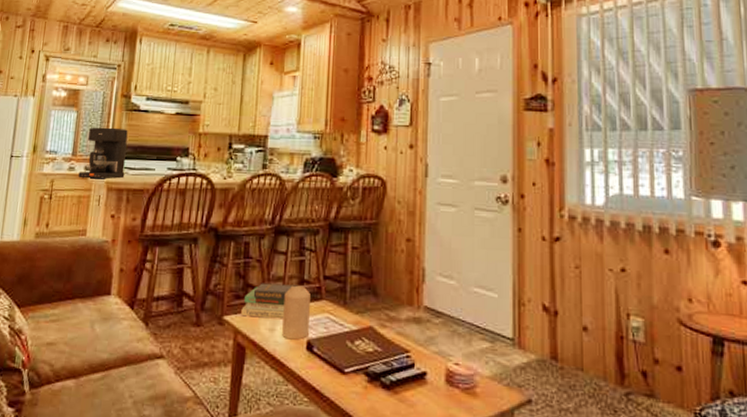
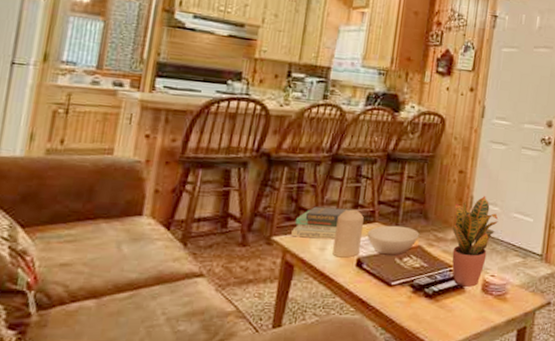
coffee maker: present [78,127,128,180] -> none [104,40,170,98]
soup bowl: none [315,303,370,339] -> present [367,225,420,257]
potted plant: none [404,263,457,377] -> present [452,192,499,287]

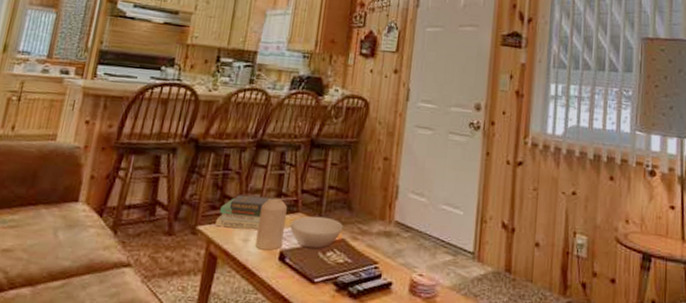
potted plant: present [452,192,499,287] -> none [377,181,426,287]

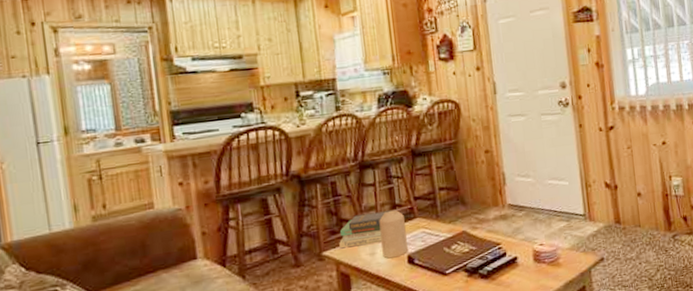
soup bowl: present [290,216,343,251] -> none [411,215,462,248]

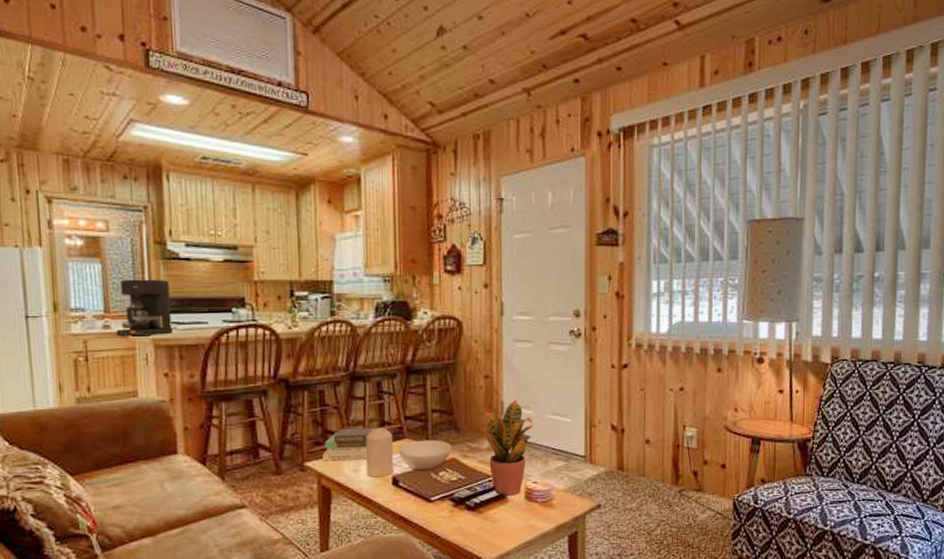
coffee maker: none [128,94,185,153] -> present [116,279,173,337]
soup bowl: none [411,215,462,248] -> present [398,439,452,472]
potted plant: none [488,170,535,261] -> present [485,398,534,496]

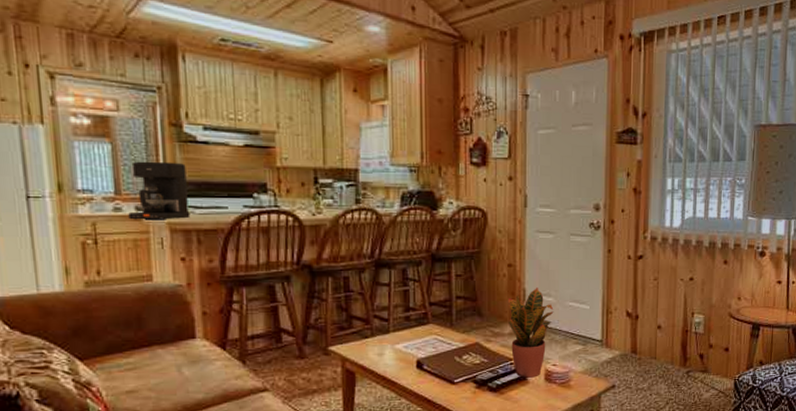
books: present [323,427,378,461] -> none [347,313,403,346]
candle: present [366,427,393,478] -> none [390,313,418,361]
soup bowl: present [398,439,452,472] -> none [423,325,476,356]

